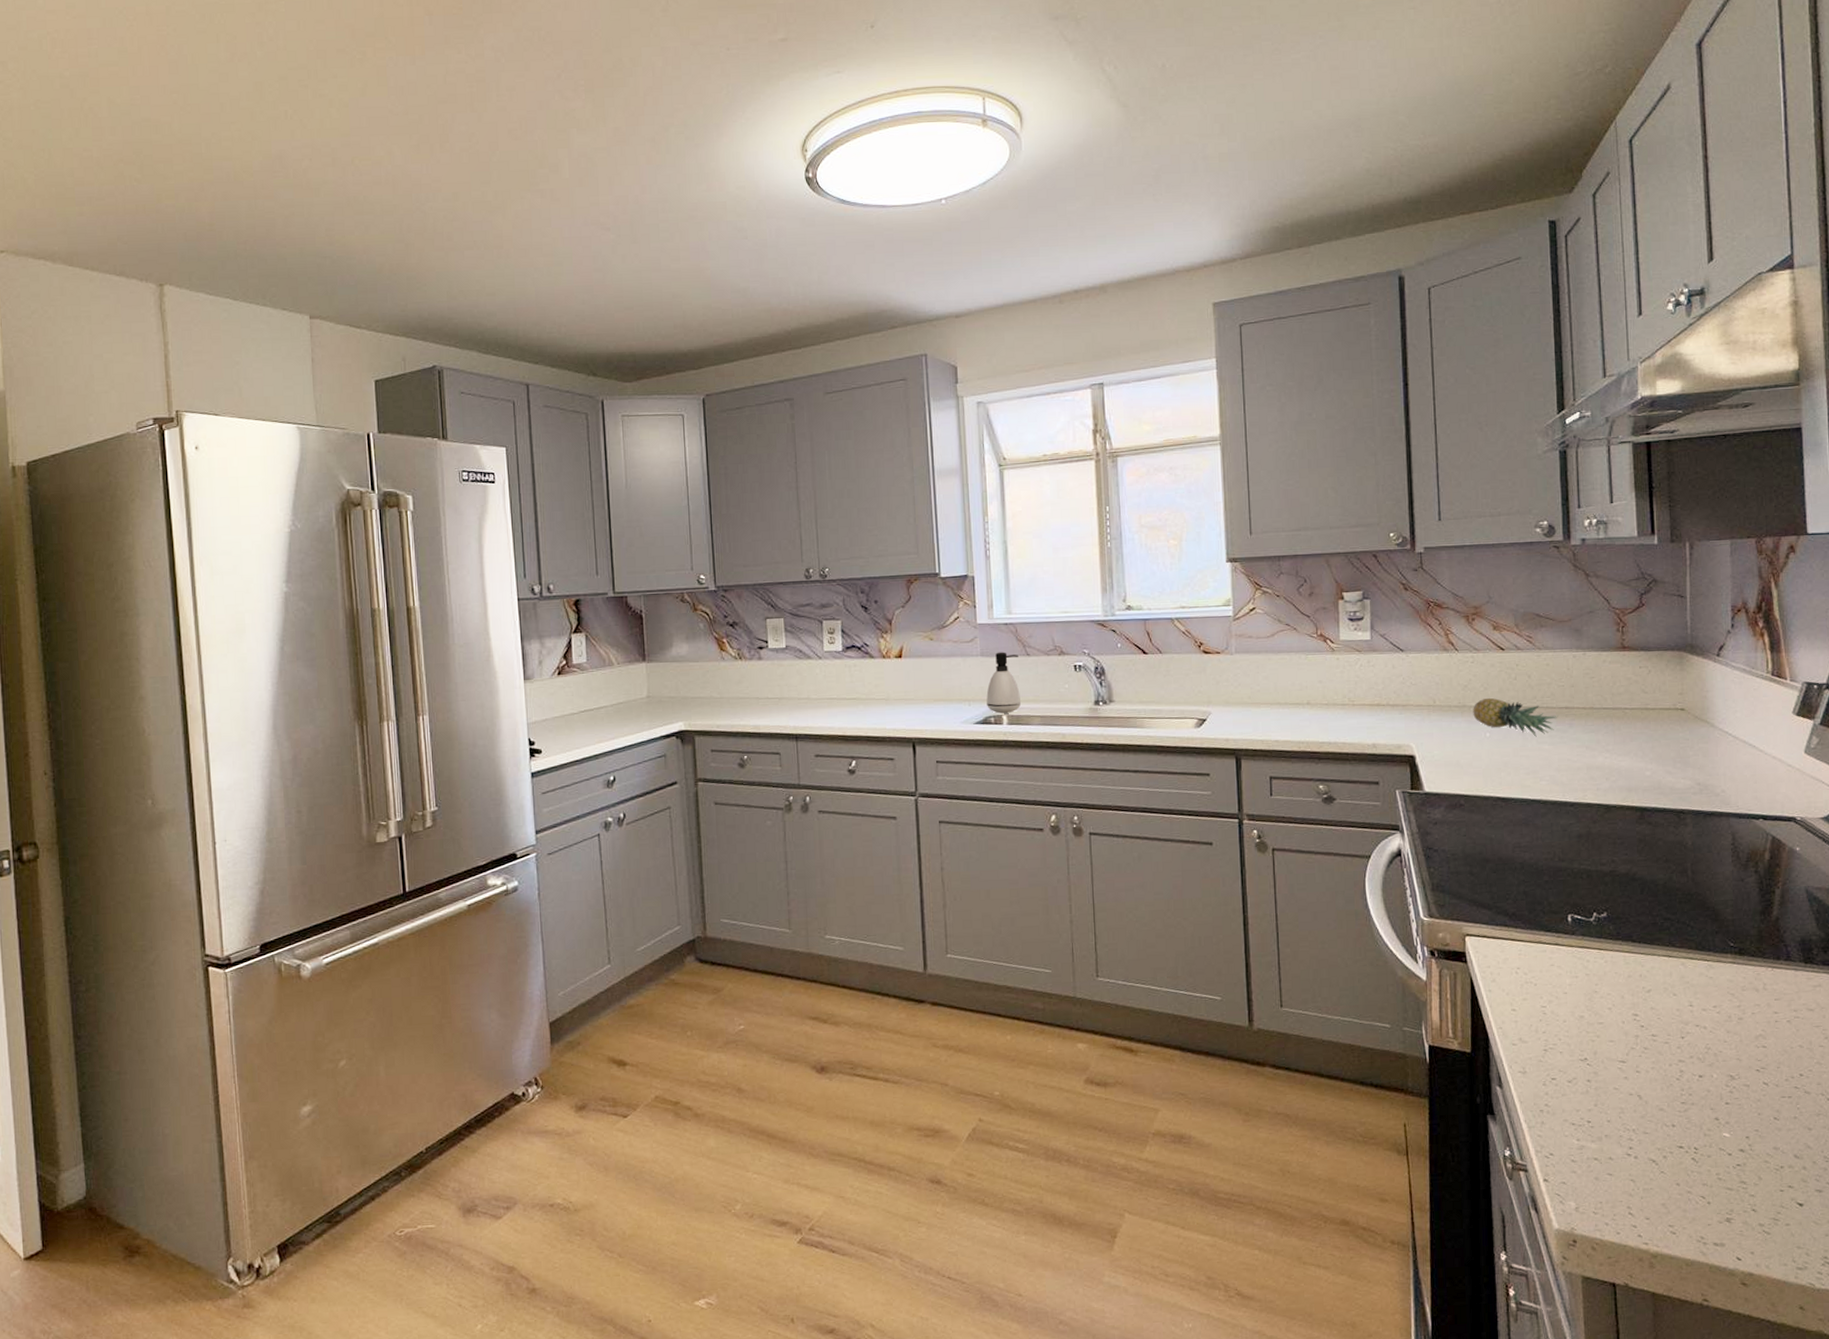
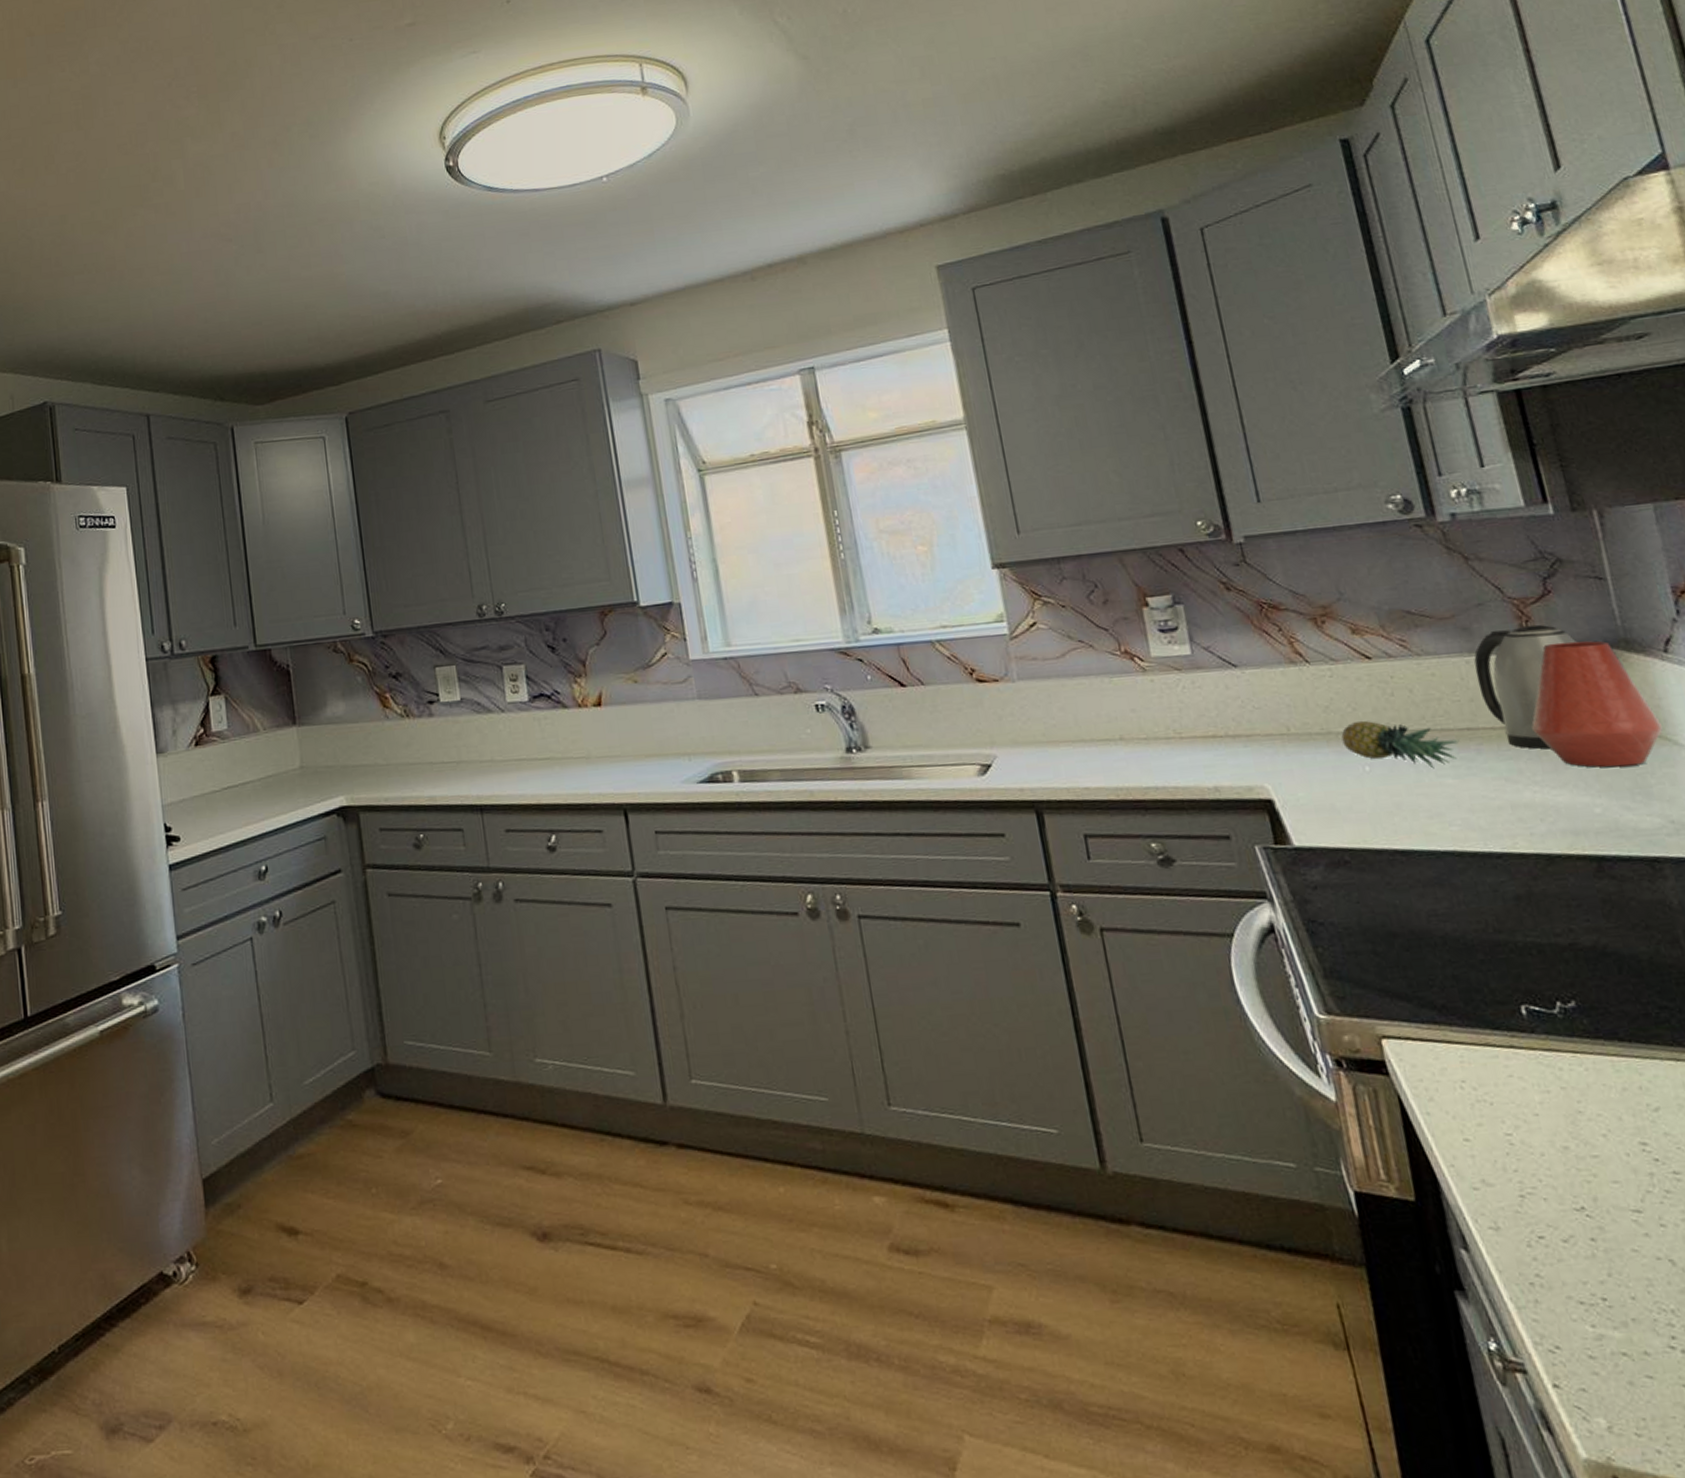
soap dispenser: present [986,652,1021,714] -> none [709,692,754,769]
kettle: none [1579,630,1656,726] -> present [1474,624,1577,750]
vase: none [1612,644,1706,742] -> present [1531,640,1664,768]

